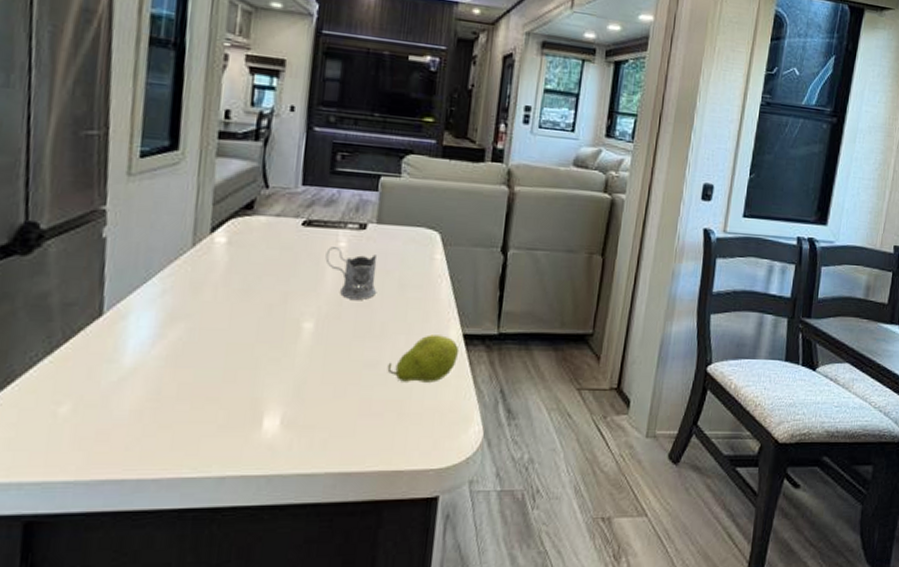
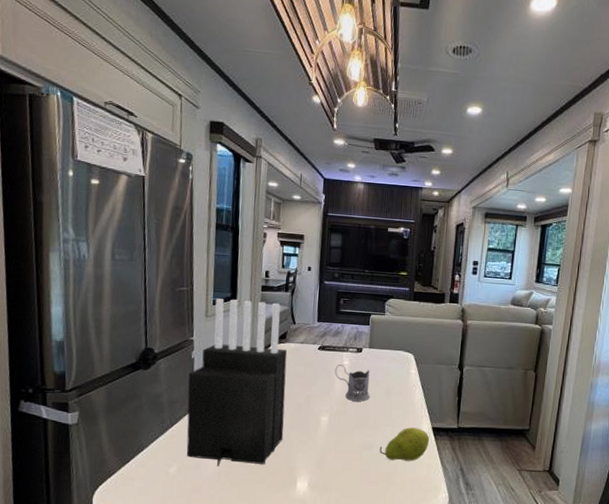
knife block: none [88,148,255,401] -> present [186,298,287,466]

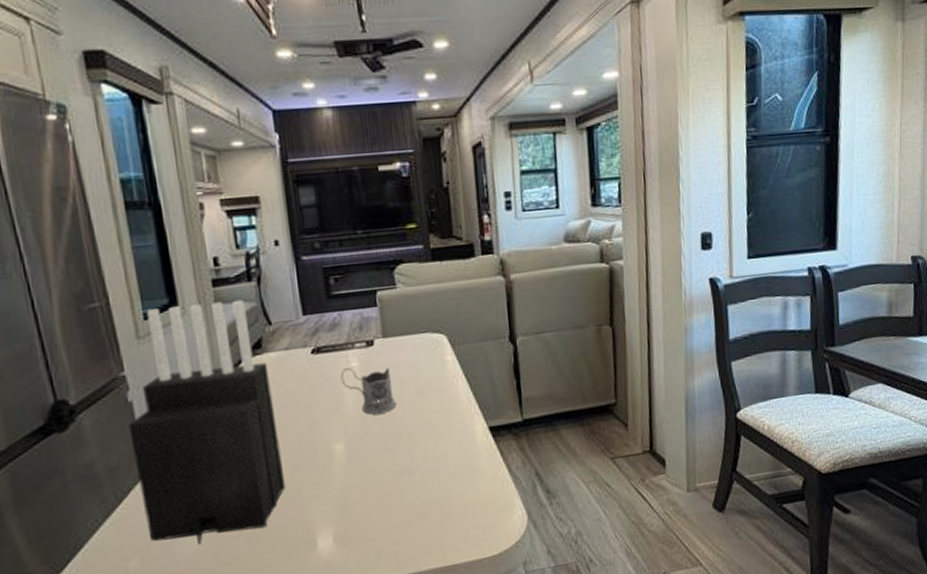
fruit: present [379,427,430,461] -> none [422,432,489,483]

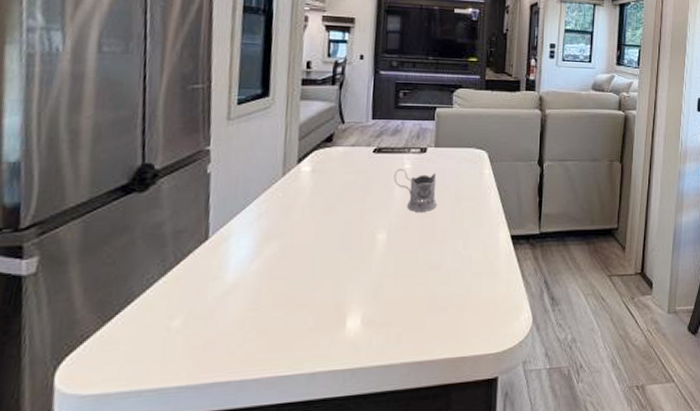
knife block: present [128,299,286,544] -> none [197,96,334,311]

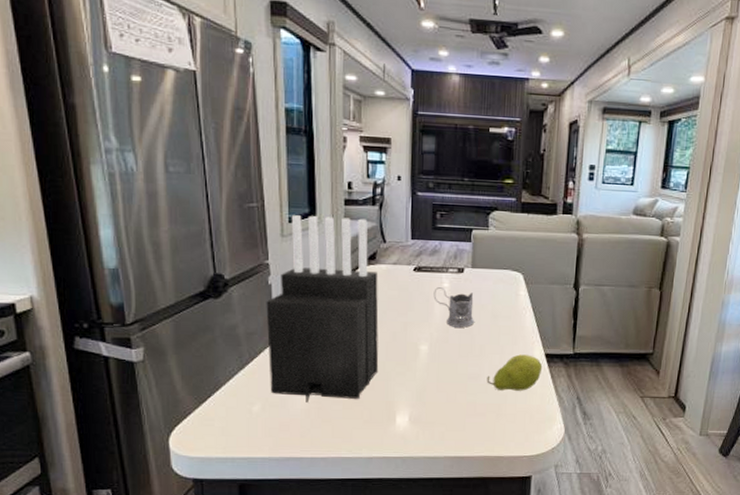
knife block: none [197,96,334,311] -> present [266,215,379,402]
fruit: none [449,237,509,280] -> present [486,354,543,391]

